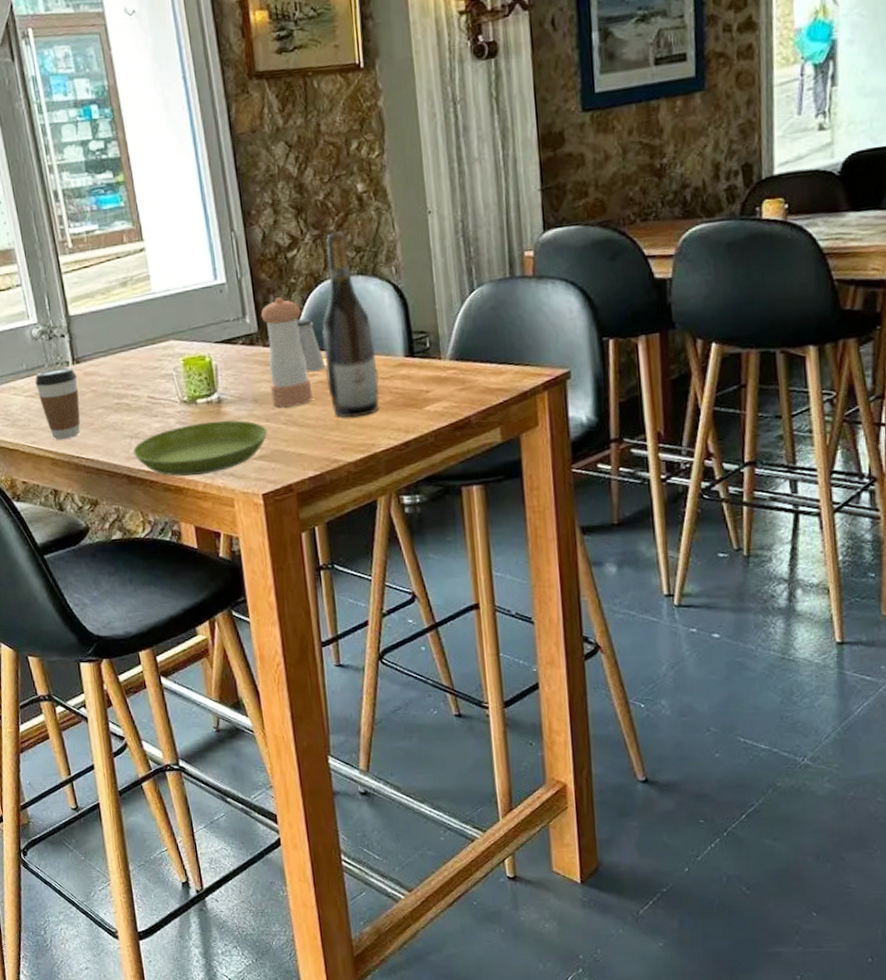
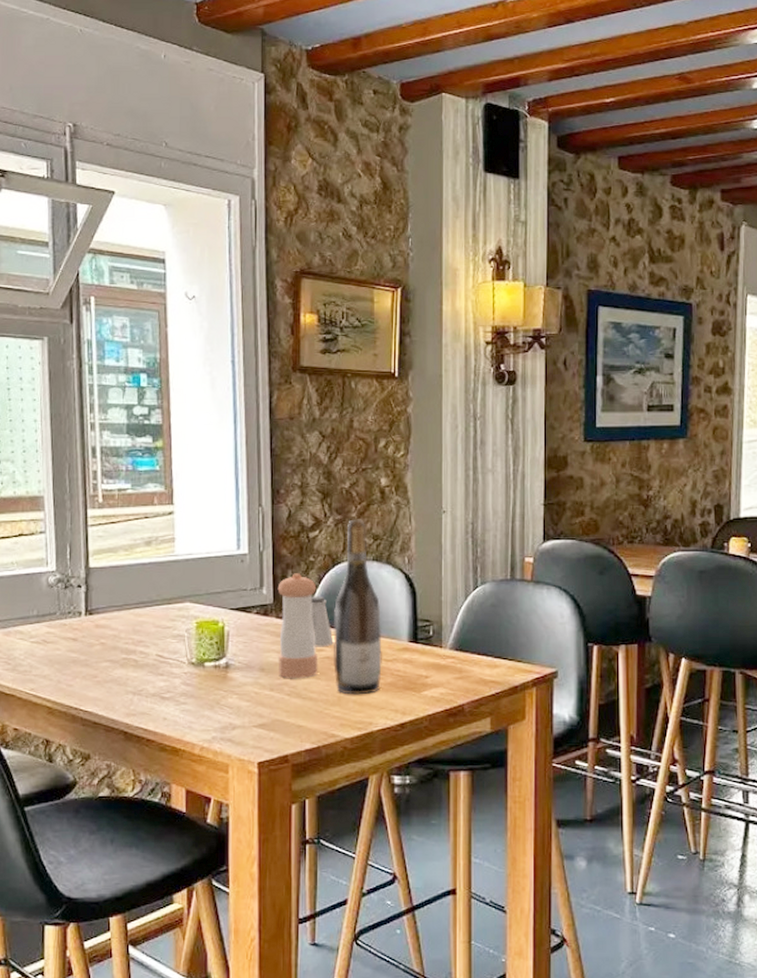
coffee cup: present [35,367,81,440] -> none [43,617,88,689]
saucer: present [133,420,268,476] -> none [134,685,271,737]

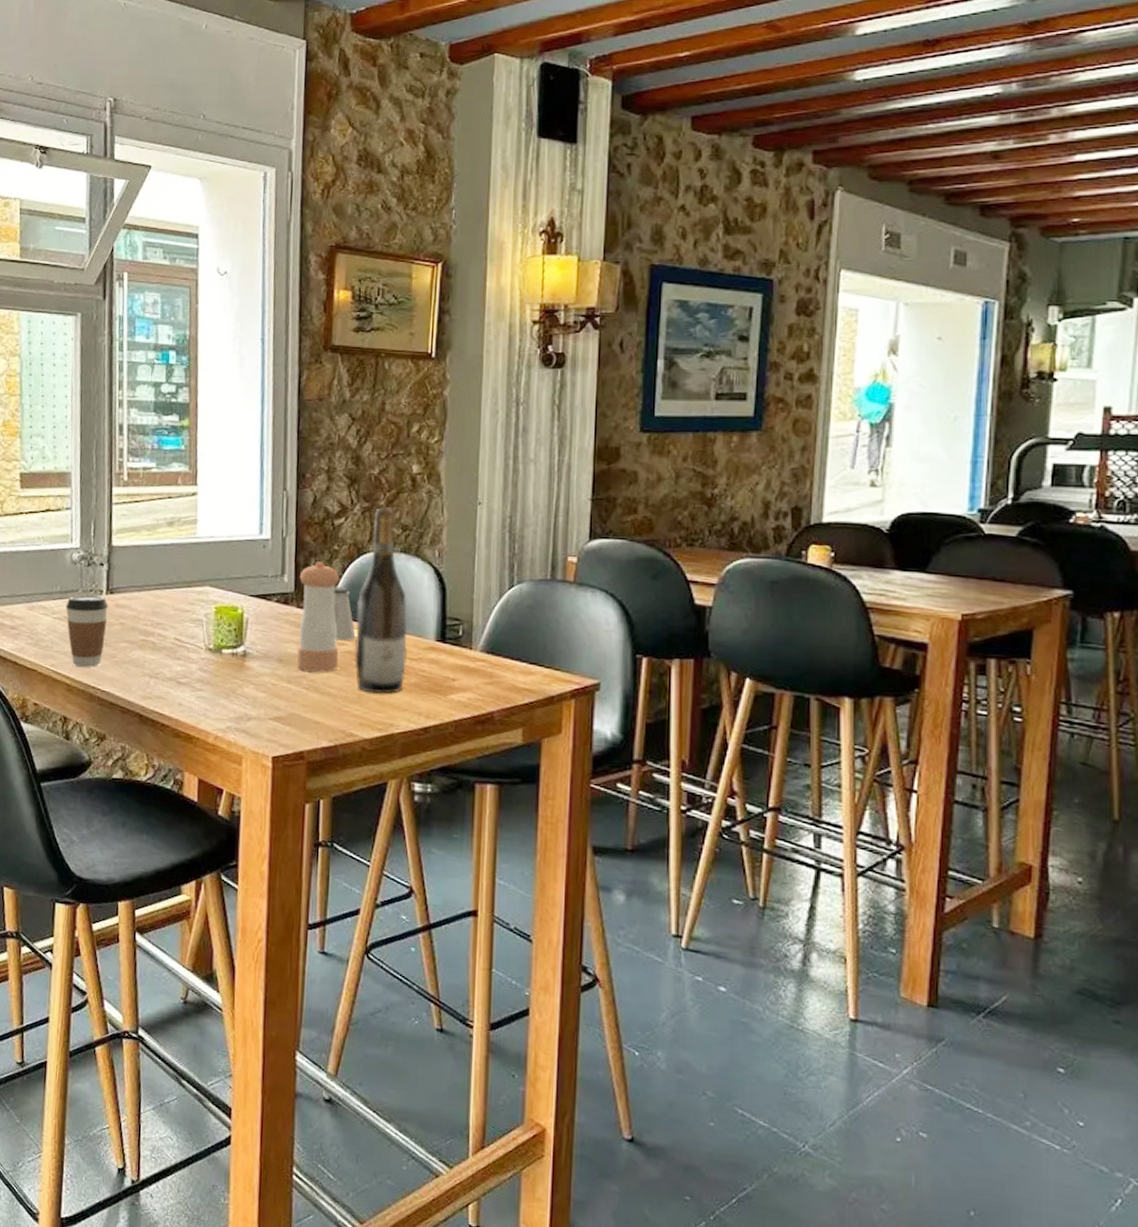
coffee cup: none [43,617,88,689] -> present [66,595,108,667]

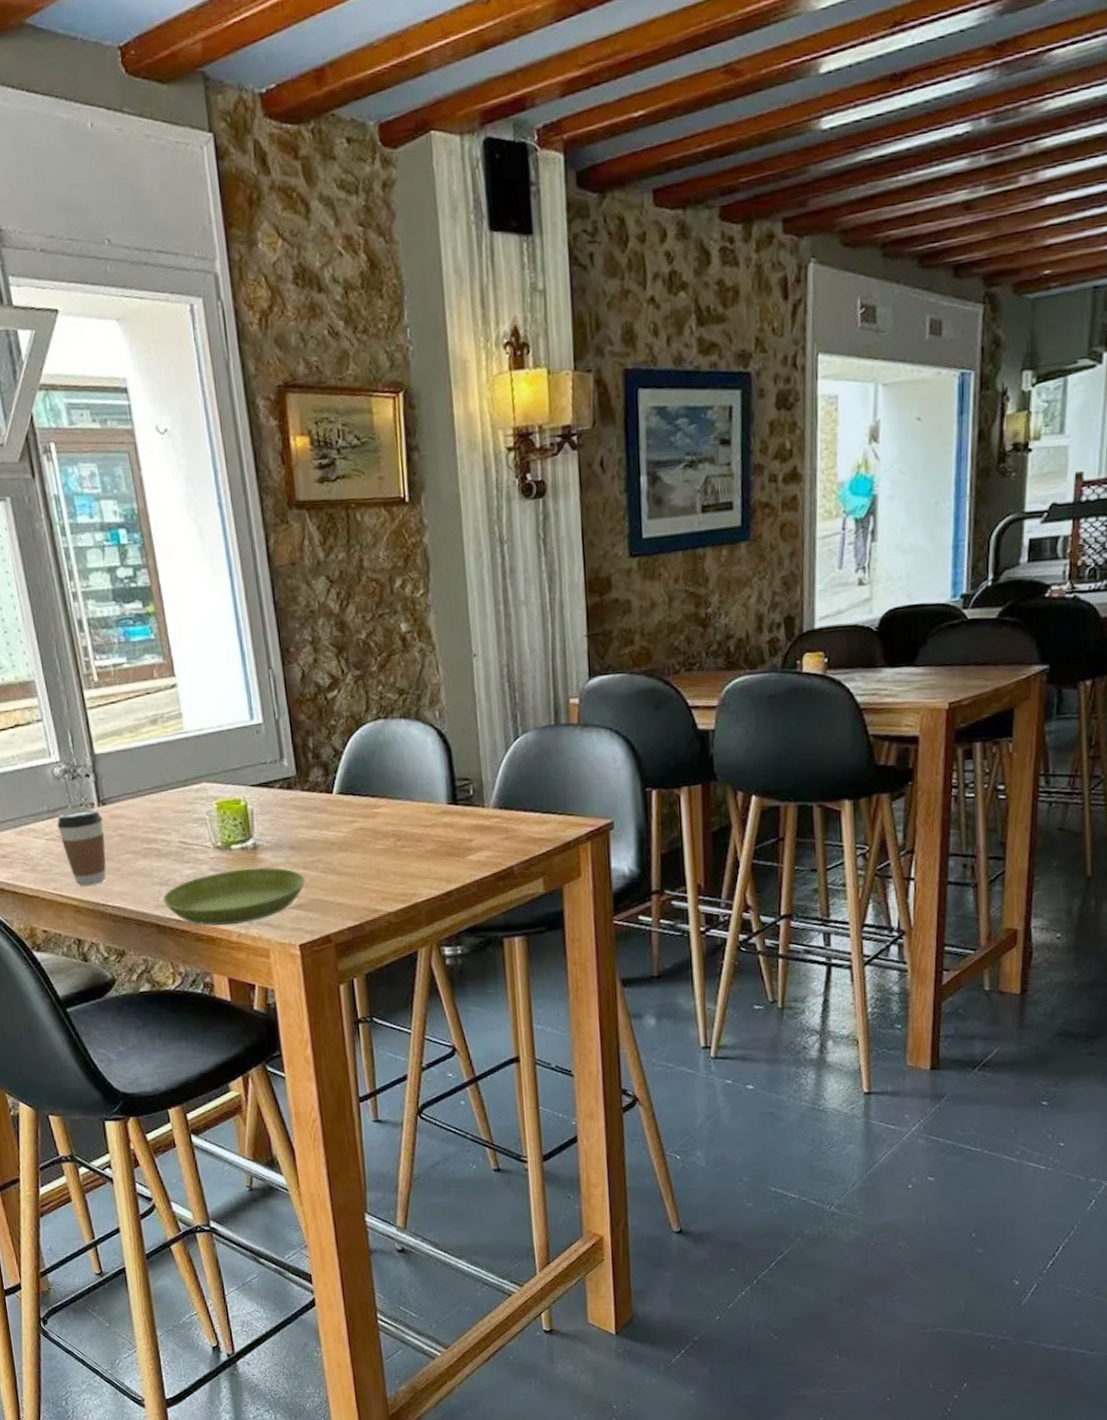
saucer: none [150,673,288,727] -> present [163,867,306,926]
pepper shaker: present [297,562,340,672] -> none [299,739,353,854]
saltshaker: present [333,587,356,641] -> none [337,762,366,819]
wine bottle: present [355,507,408,694] -> none [362,672,421,866]

